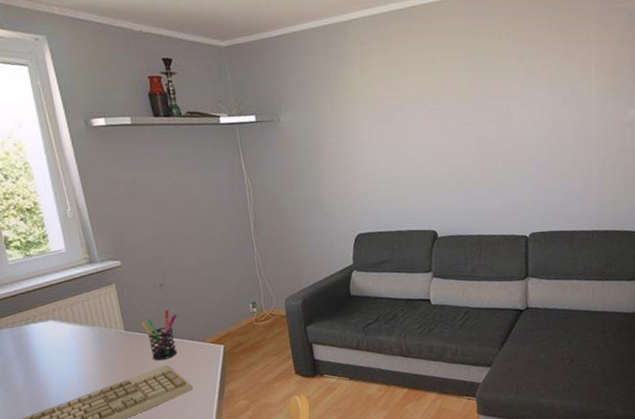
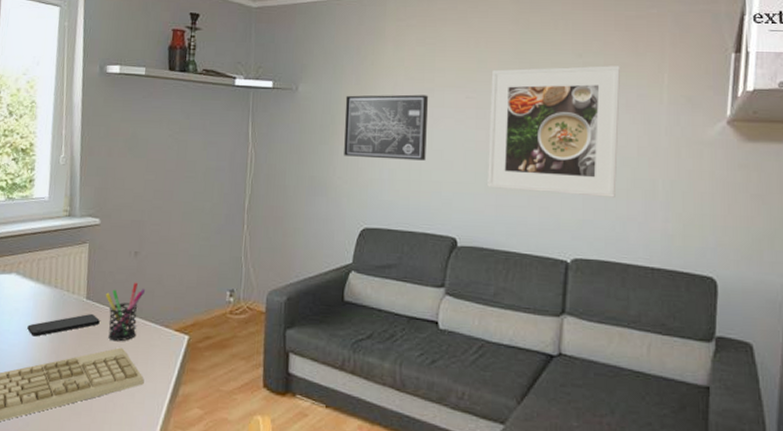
smartphone: none [76,342,142,369] -> present [27,314,100,337]
wall art: none [324,111,402,175] -> present [344,94,429,161]
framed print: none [450,66,560,185] -> present [487,65,621,198]

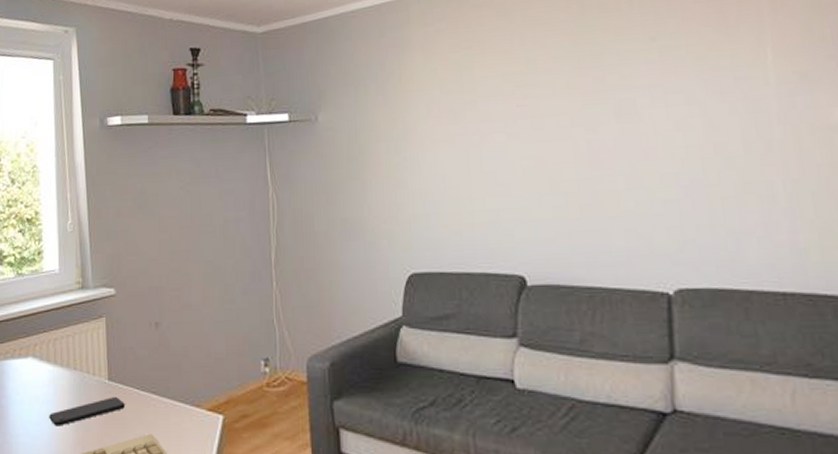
pen holder: present [105,282,146,342] -> none [128,357,171,427]
wall art: present [344,94,429,161] -> none [373,108,476,191]
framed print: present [487,65,621,198] -> none [545,45,722,212]

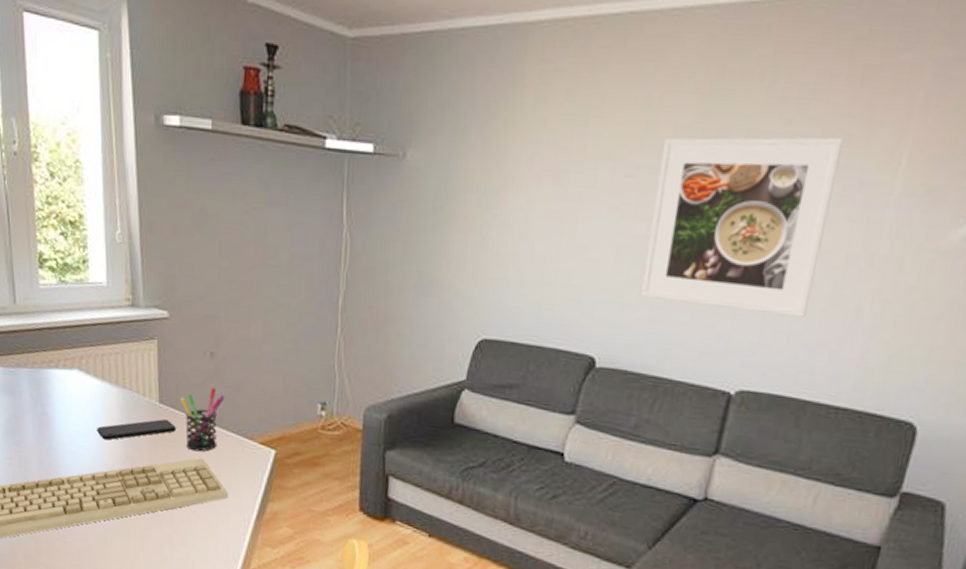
pen holder: none [128,357,171,427] -> present [179,387,225,452]
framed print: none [545,45,722,212] -> present [641,137,844,317]

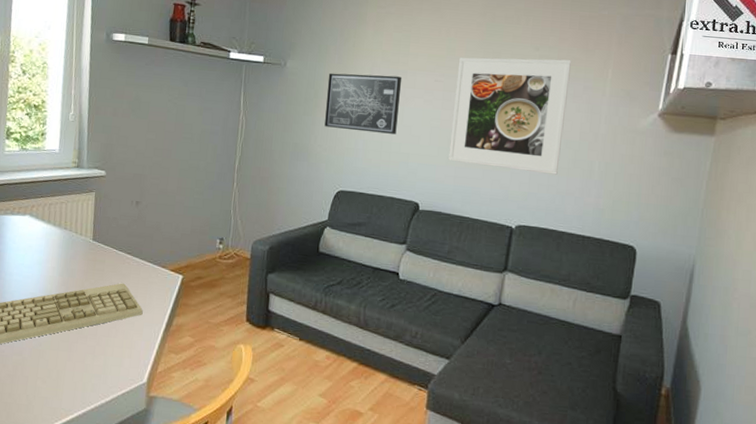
smartphone: present [97,419,176,440] -> none [40,253,105,271]
pen holder: present [179,387,225,452] -> none [109,227,146,278]
wall art: none [461,166,577,258] -> present [324,73,403,134]

